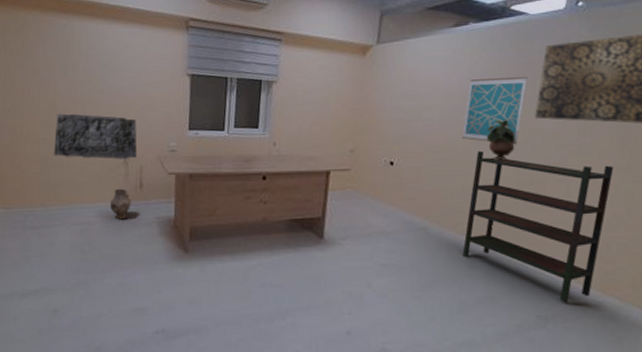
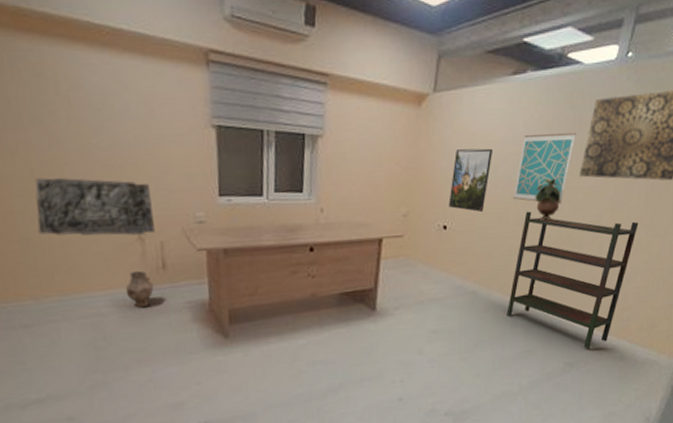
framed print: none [395,91,439,151] -> present [449,148,494,213]

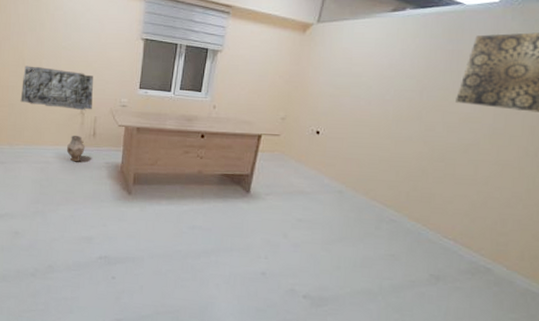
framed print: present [449,148,494,213] -> none [323,70,369,124]
bookshelf: present [506,211,639,349] -> none [371,127,522,266]
wall art: present [513,132,576,204] -> none [385,61,454,125]
potted plant: present [535,179,561,221] -> none [407,101,435,139]

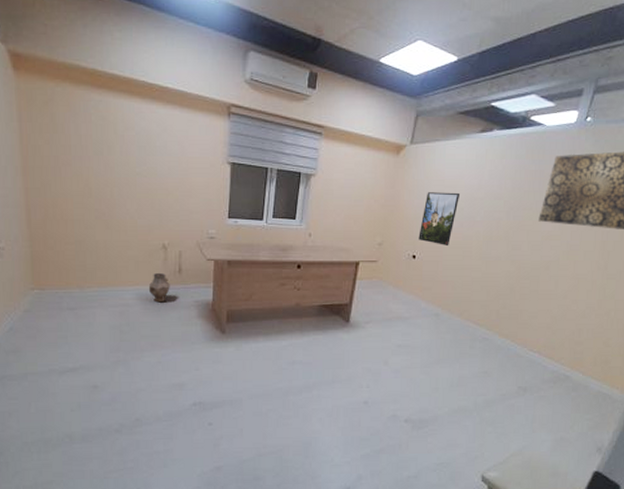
stone relief: present [20,66,93,111] -> none [89,196,176,245]
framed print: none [323,70,369,124] -> present [418,192,461,247]

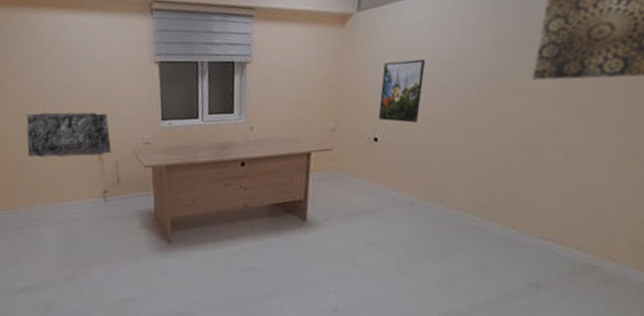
stone relief: none [89,196,176,245] -> present [26,112,111,158]
vase: present [148,272,170,303] -> none [89,184,111,216]

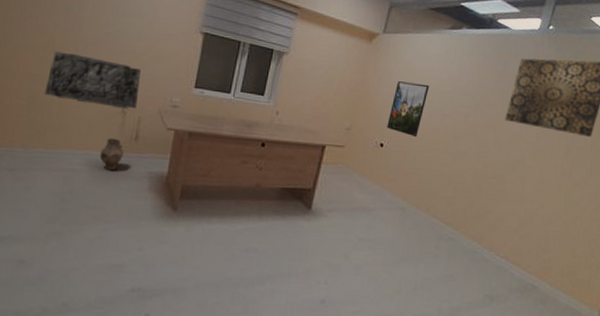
vase: none [89,184,111,216] -> present [99,137,124,171]

